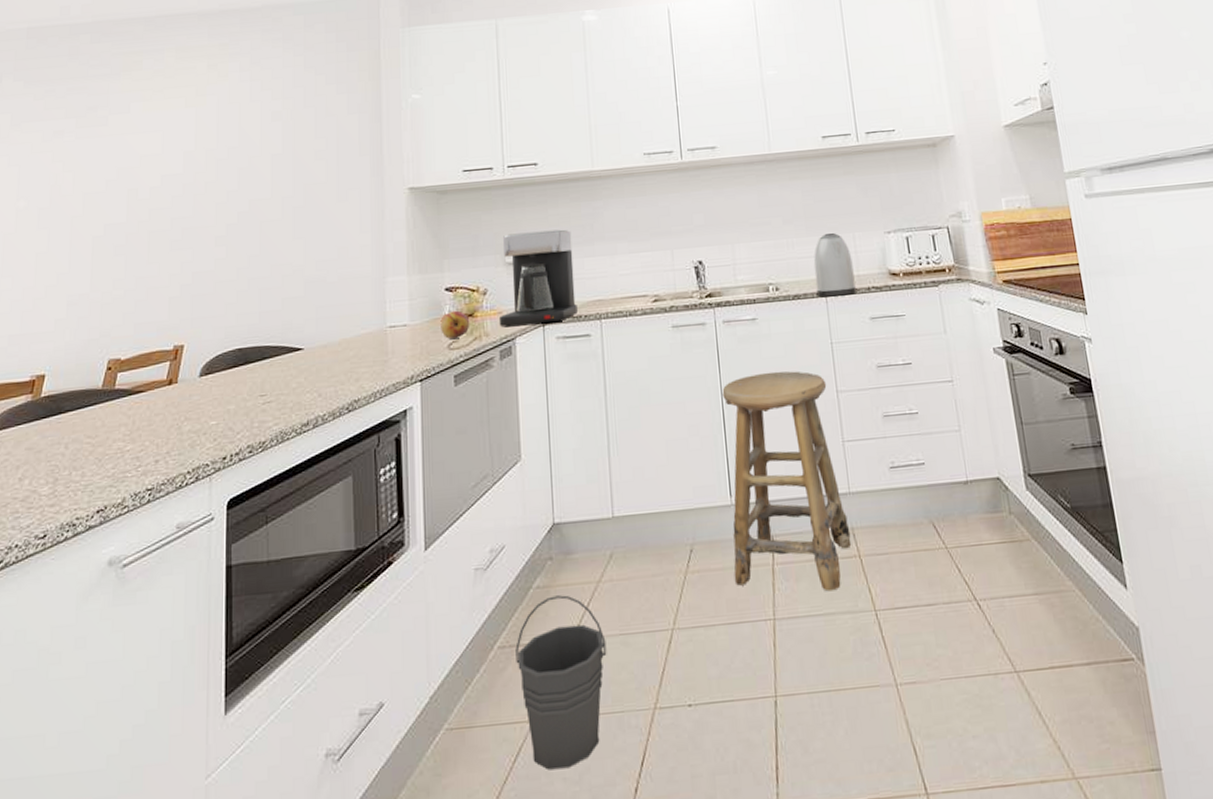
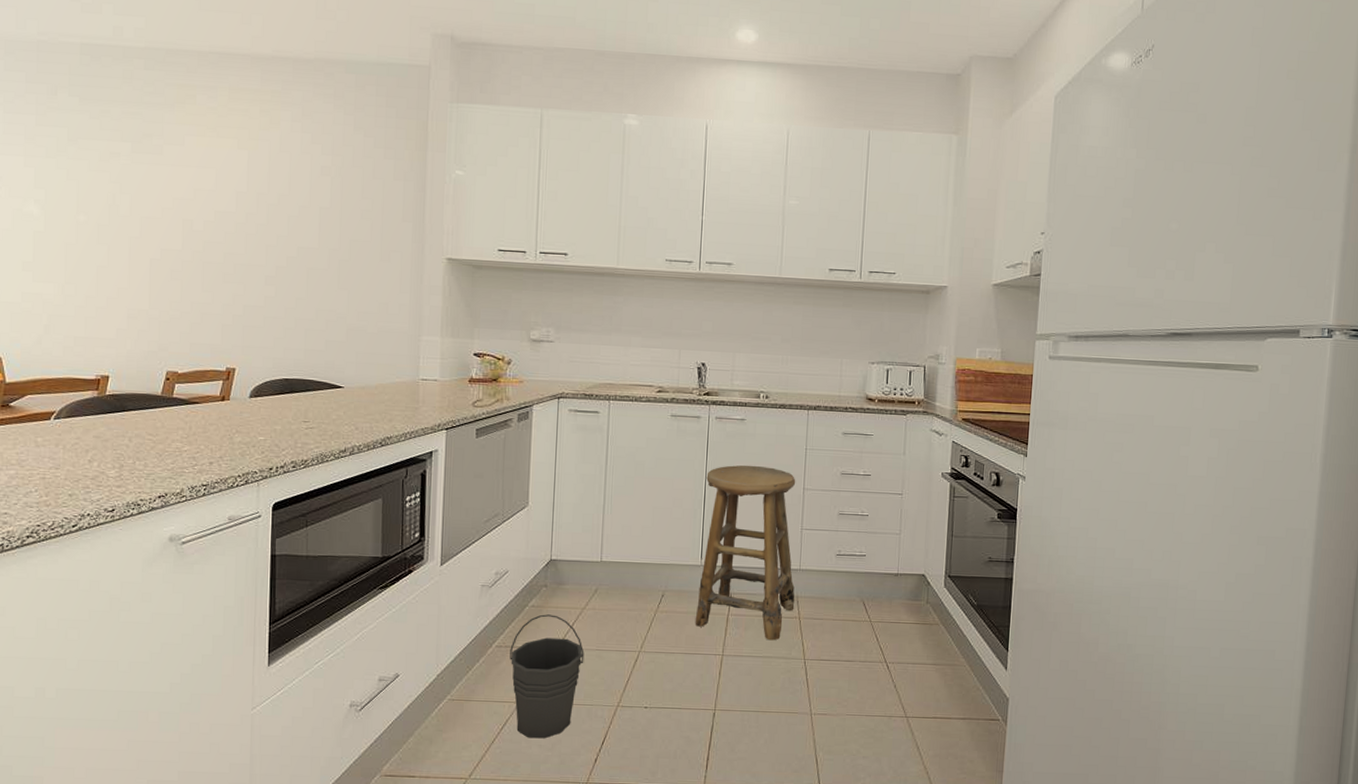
fruit: present [440,310,470,340] -> none [467,374,494,399]
coffee maker: present [498,229,578,327] -> none [519,314,592,398]
kettle: present [813,233,856,298] -> none [800,356,837,411]

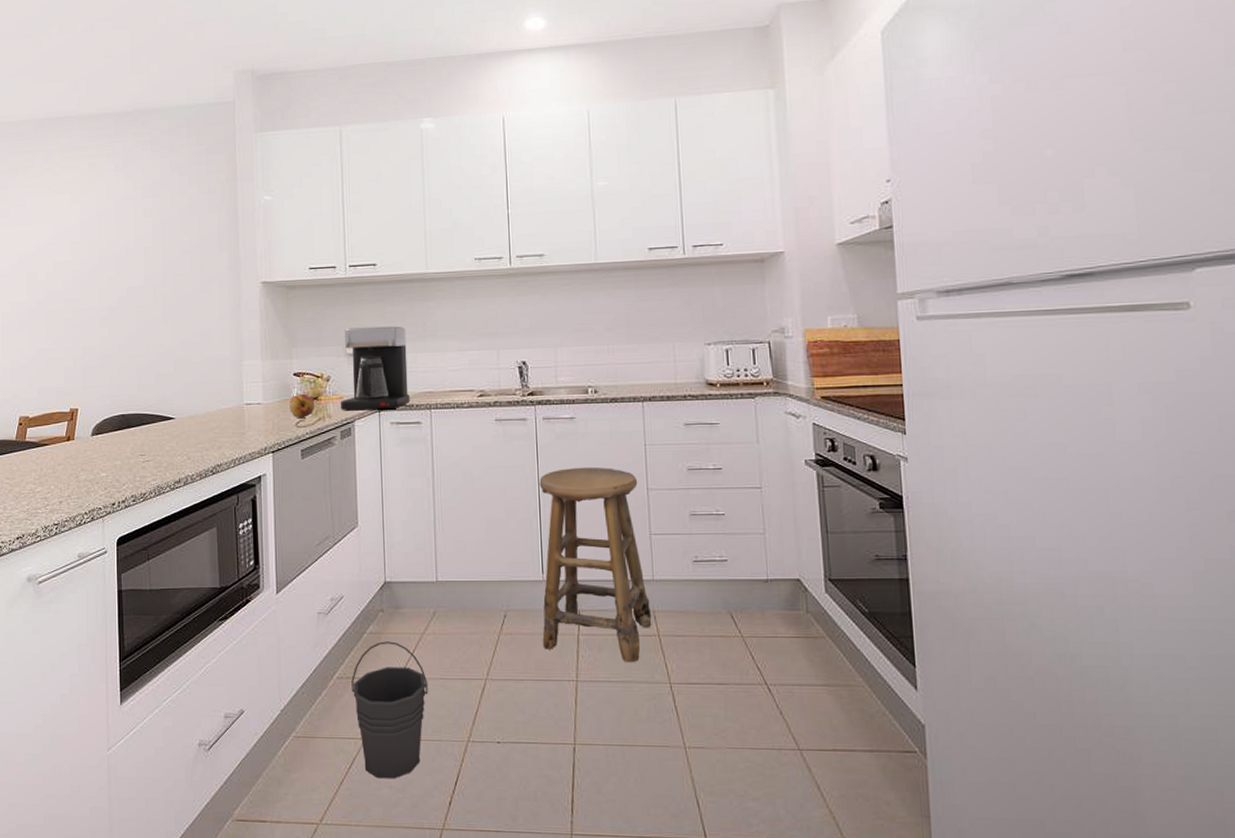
fruit: none [467,374,494,399] -> present [289,393,315,419]
coffee maker: none [519,314,592,398] -> present [340,326,410,411]

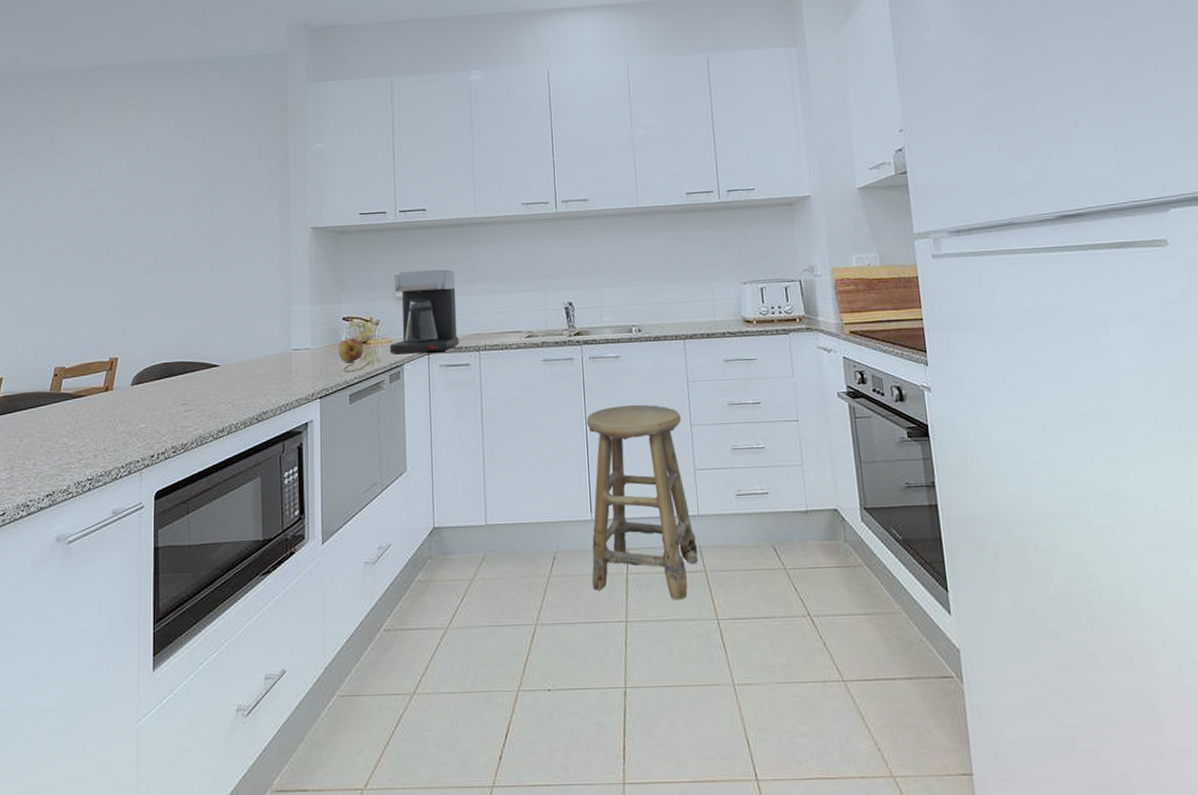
bucket: present [351,641,428,779] -> none [399,589,478,736]

